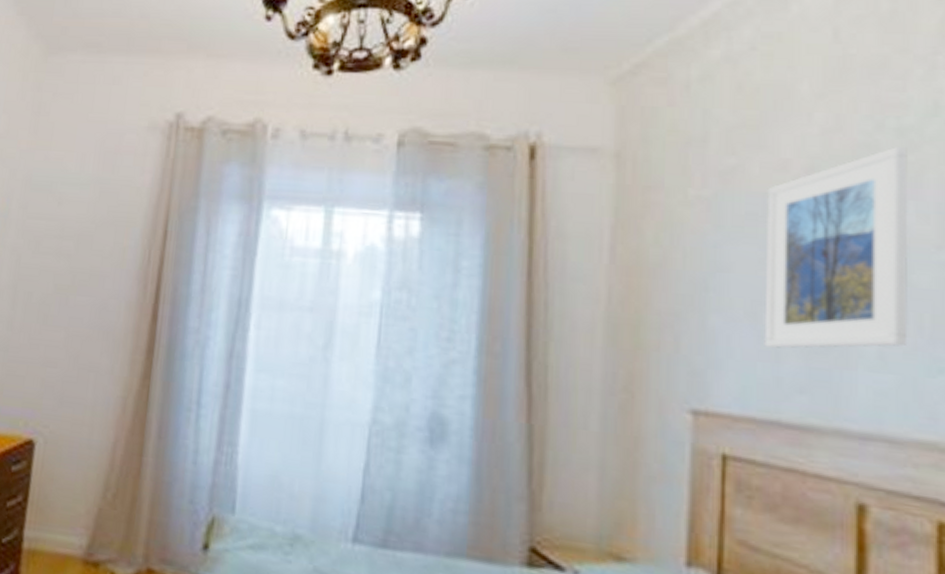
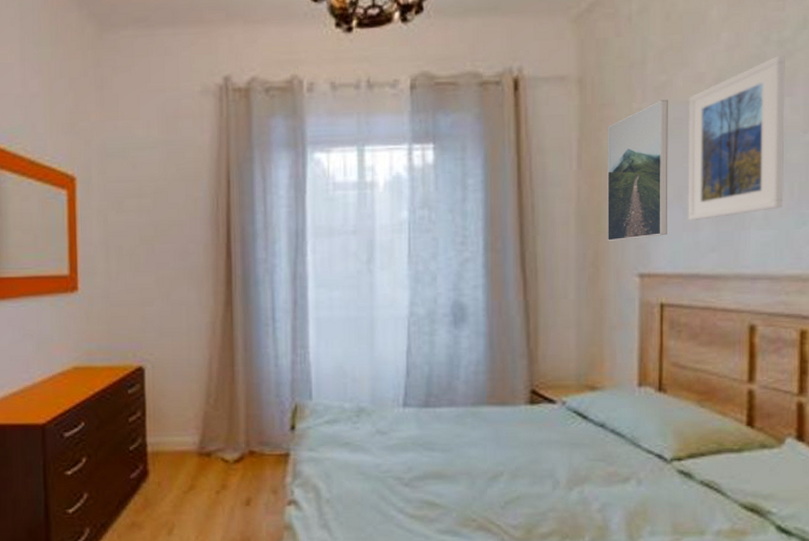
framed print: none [648,187,738,363] -> present [607,99,668,241]

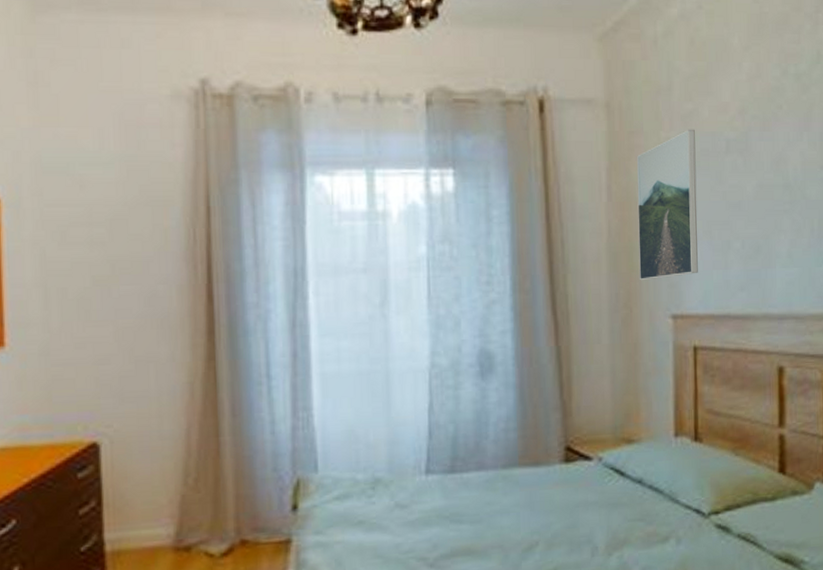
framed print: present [687,55,785,221] -> none [714,89,805,259]

